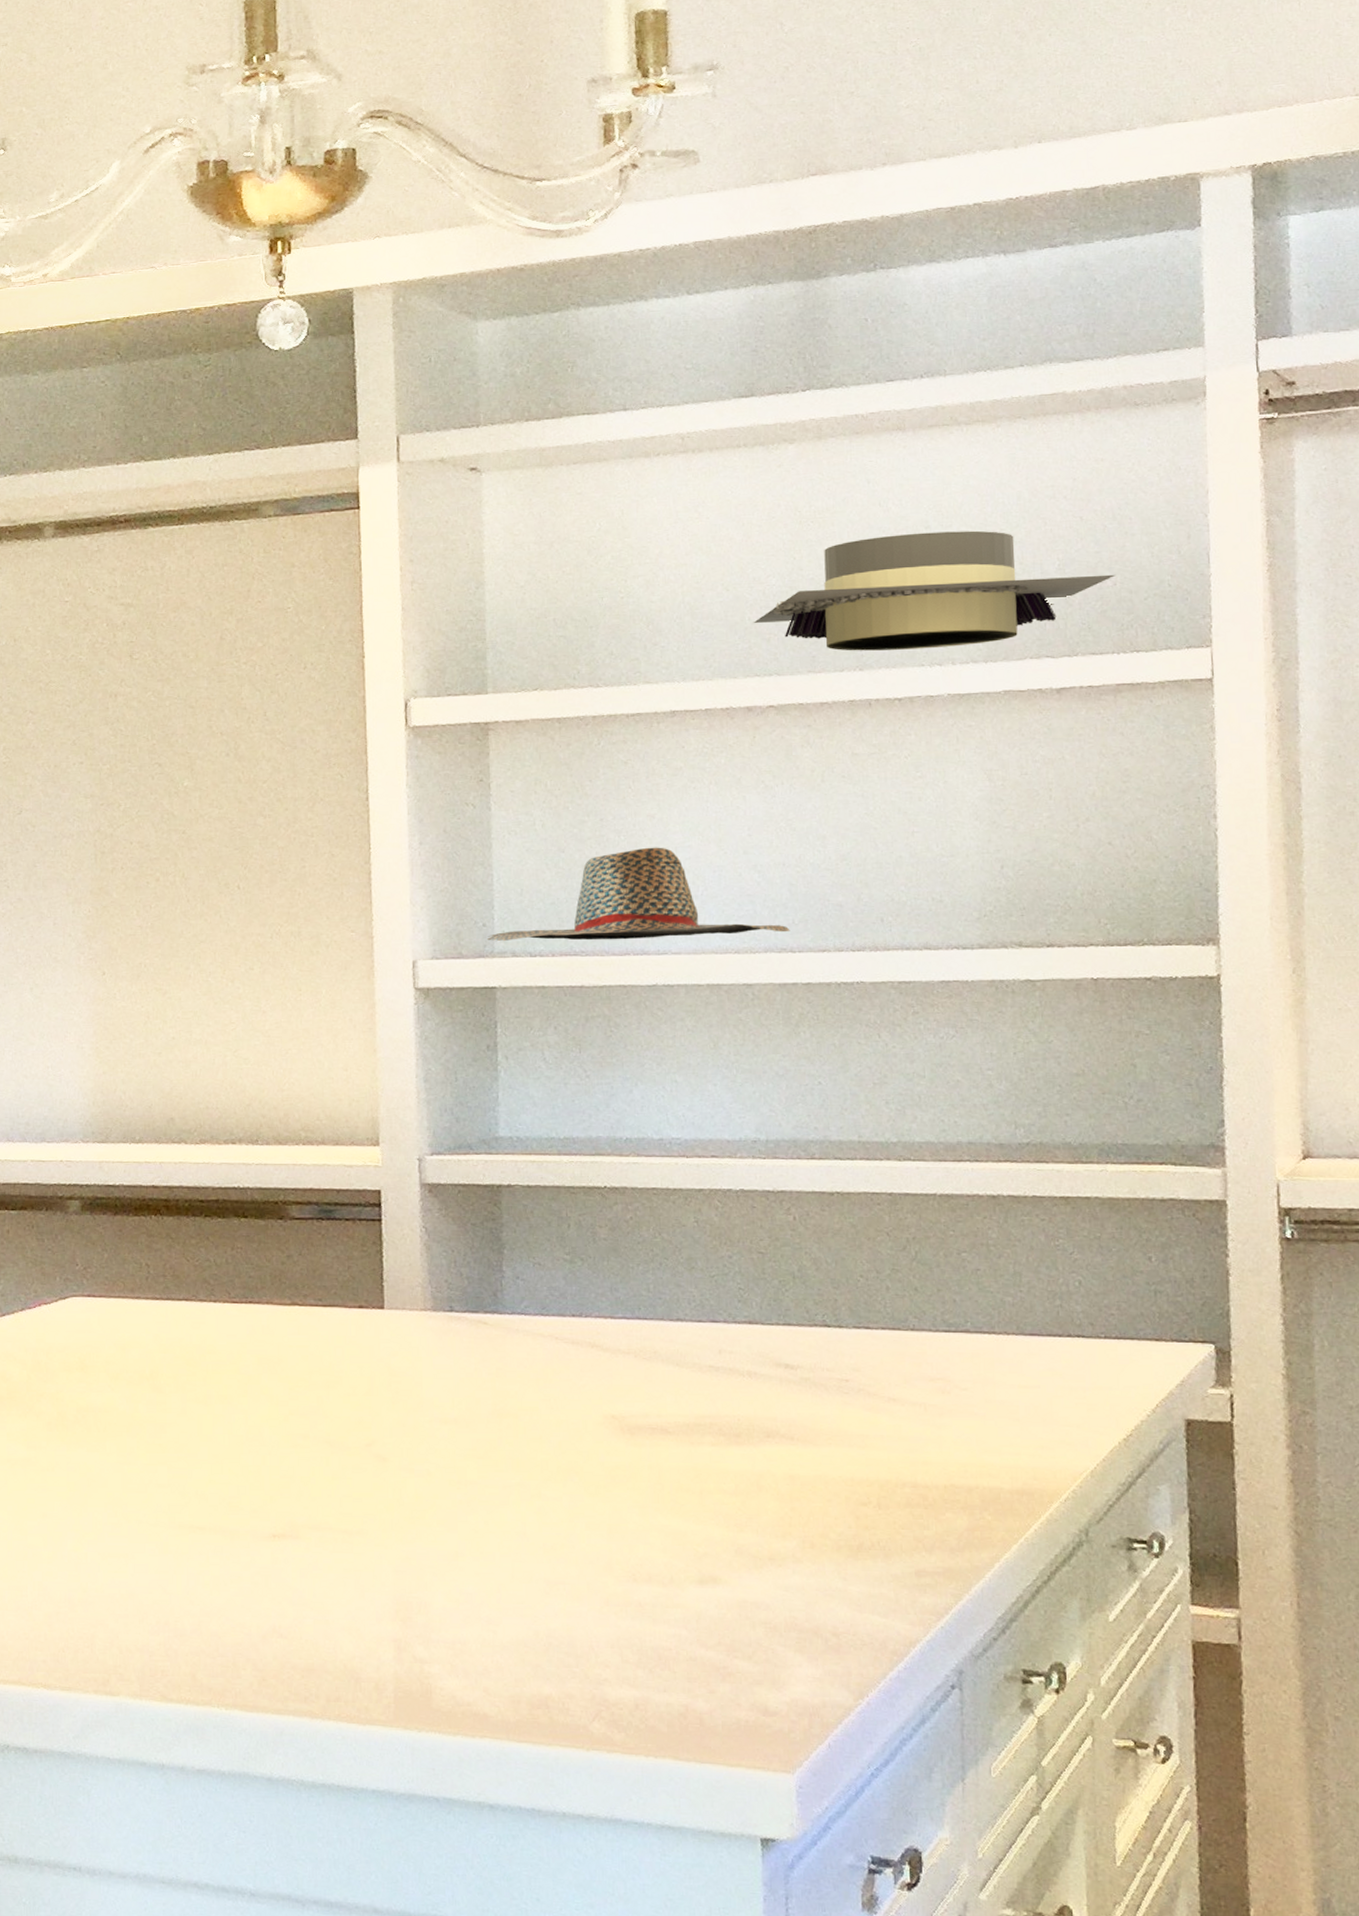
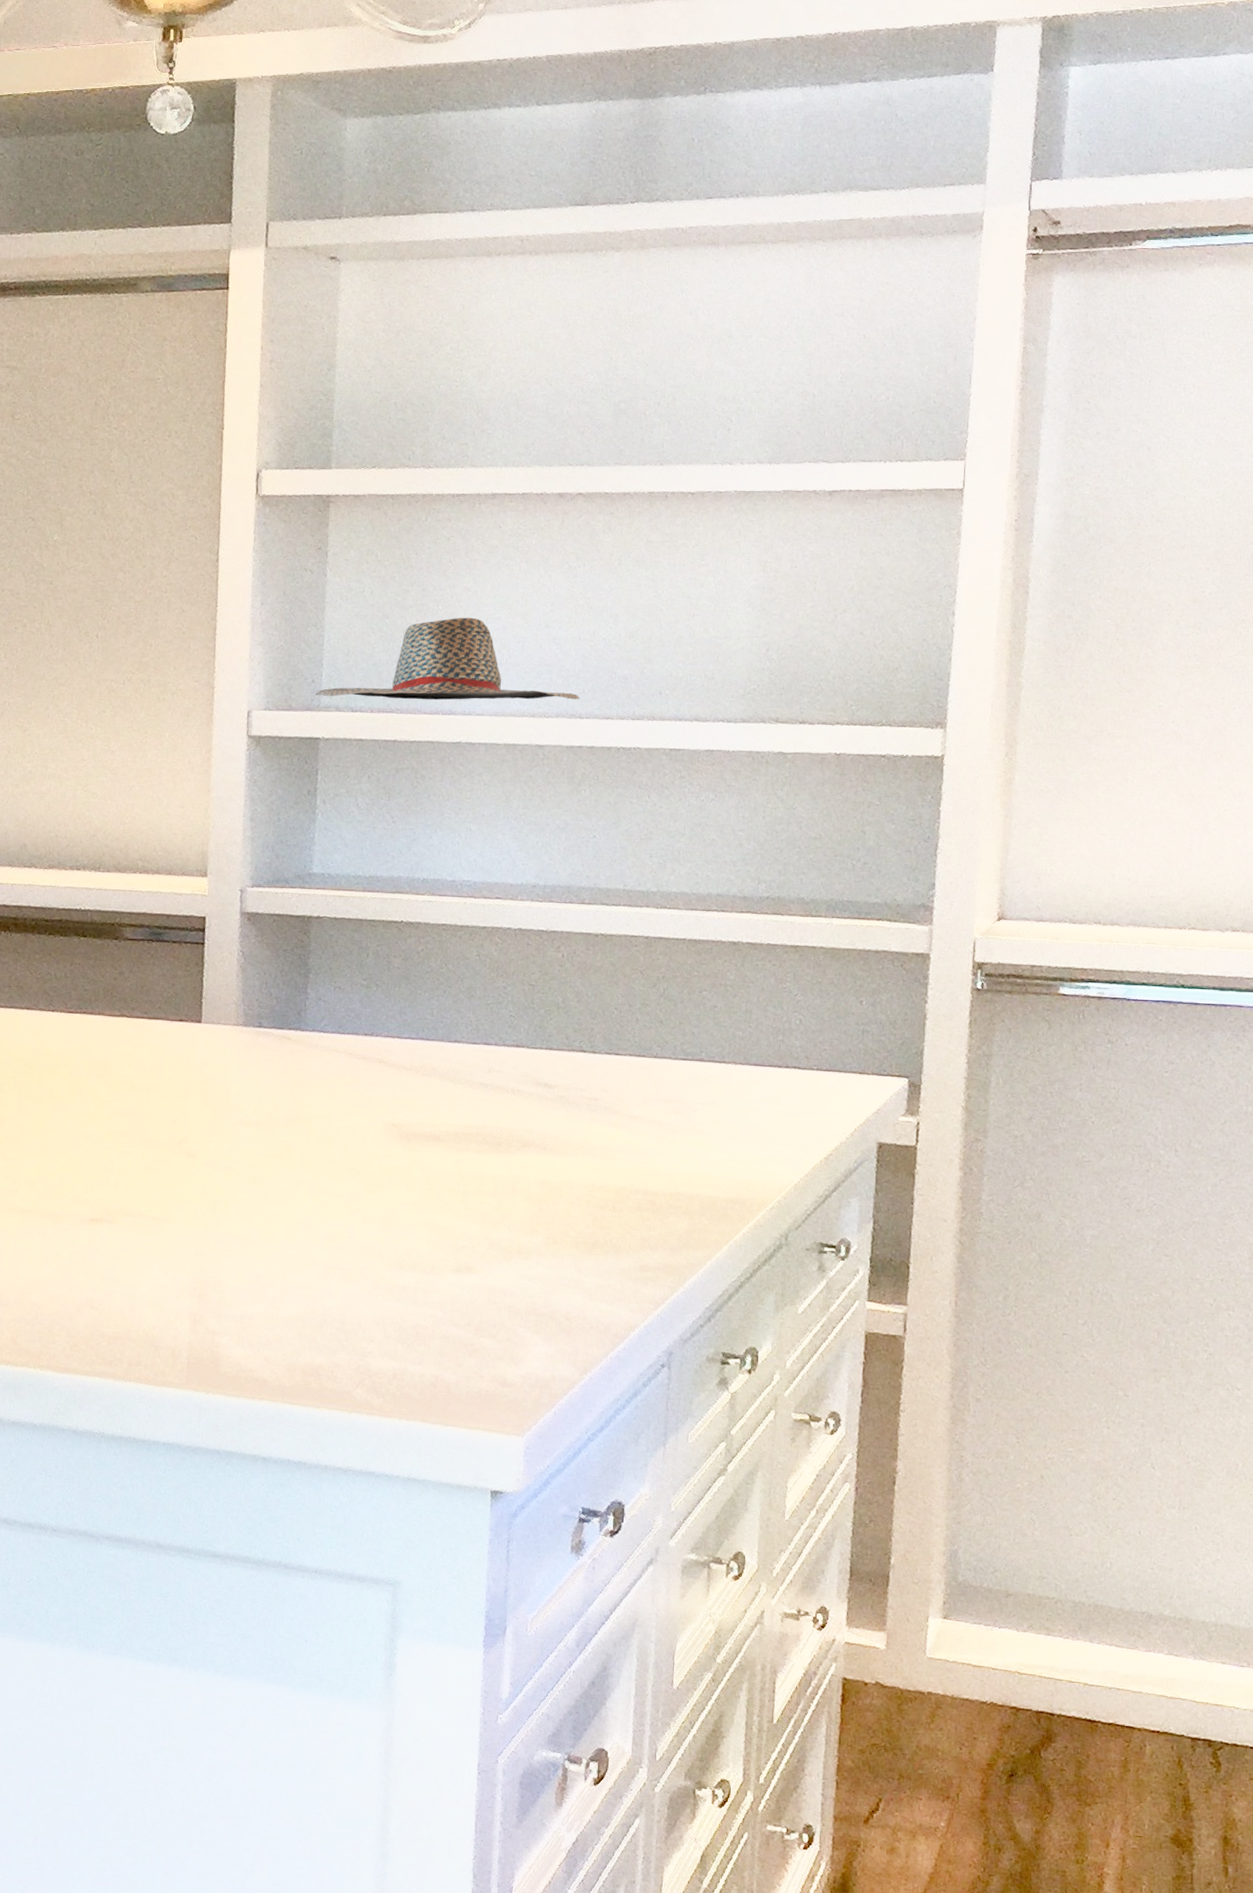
hat: present [753,530,1115,651] -> none [570,341,889,449]

